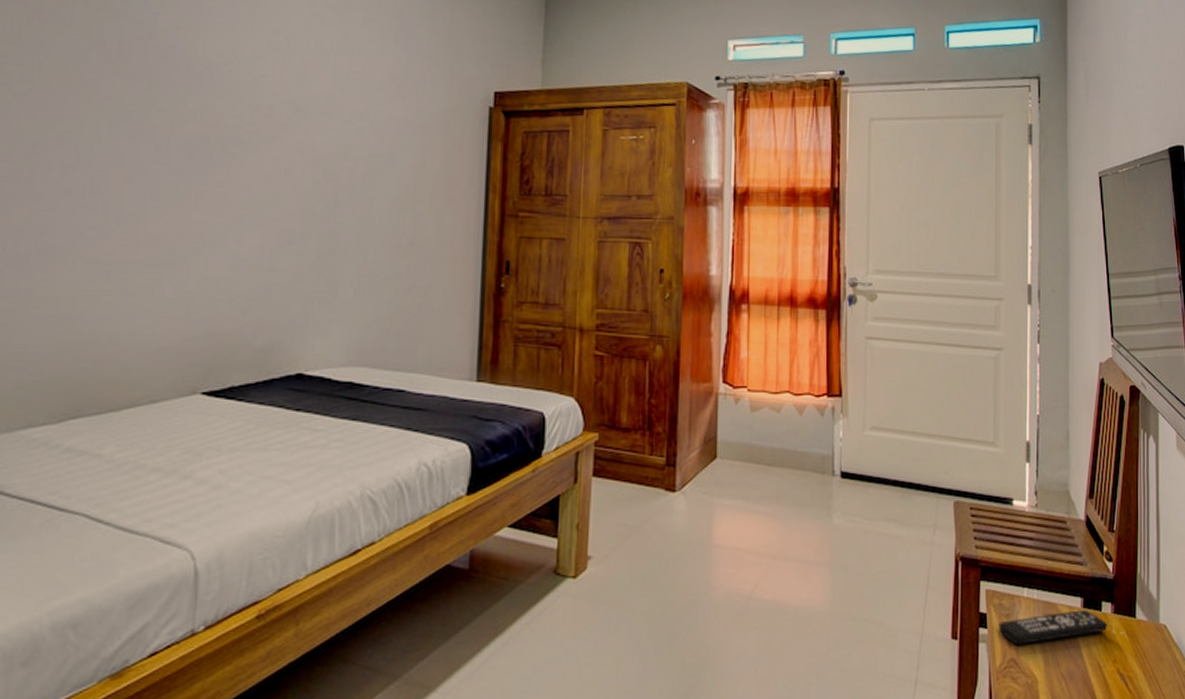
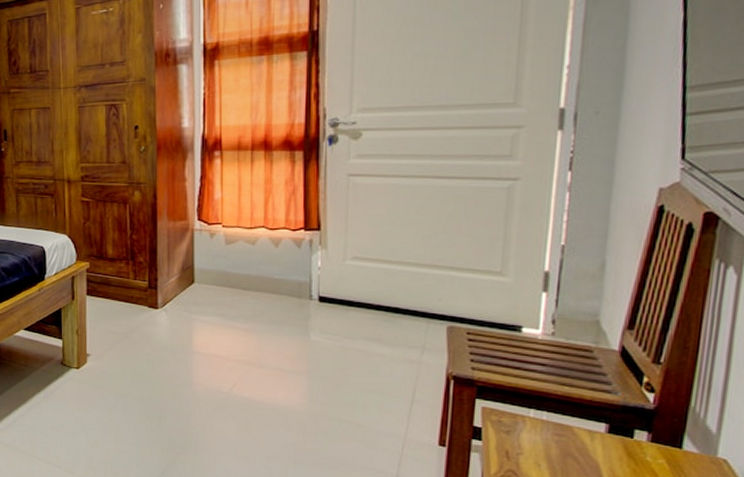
remote control: present [998,609,1108,645] -> none [496,434,641,459]

